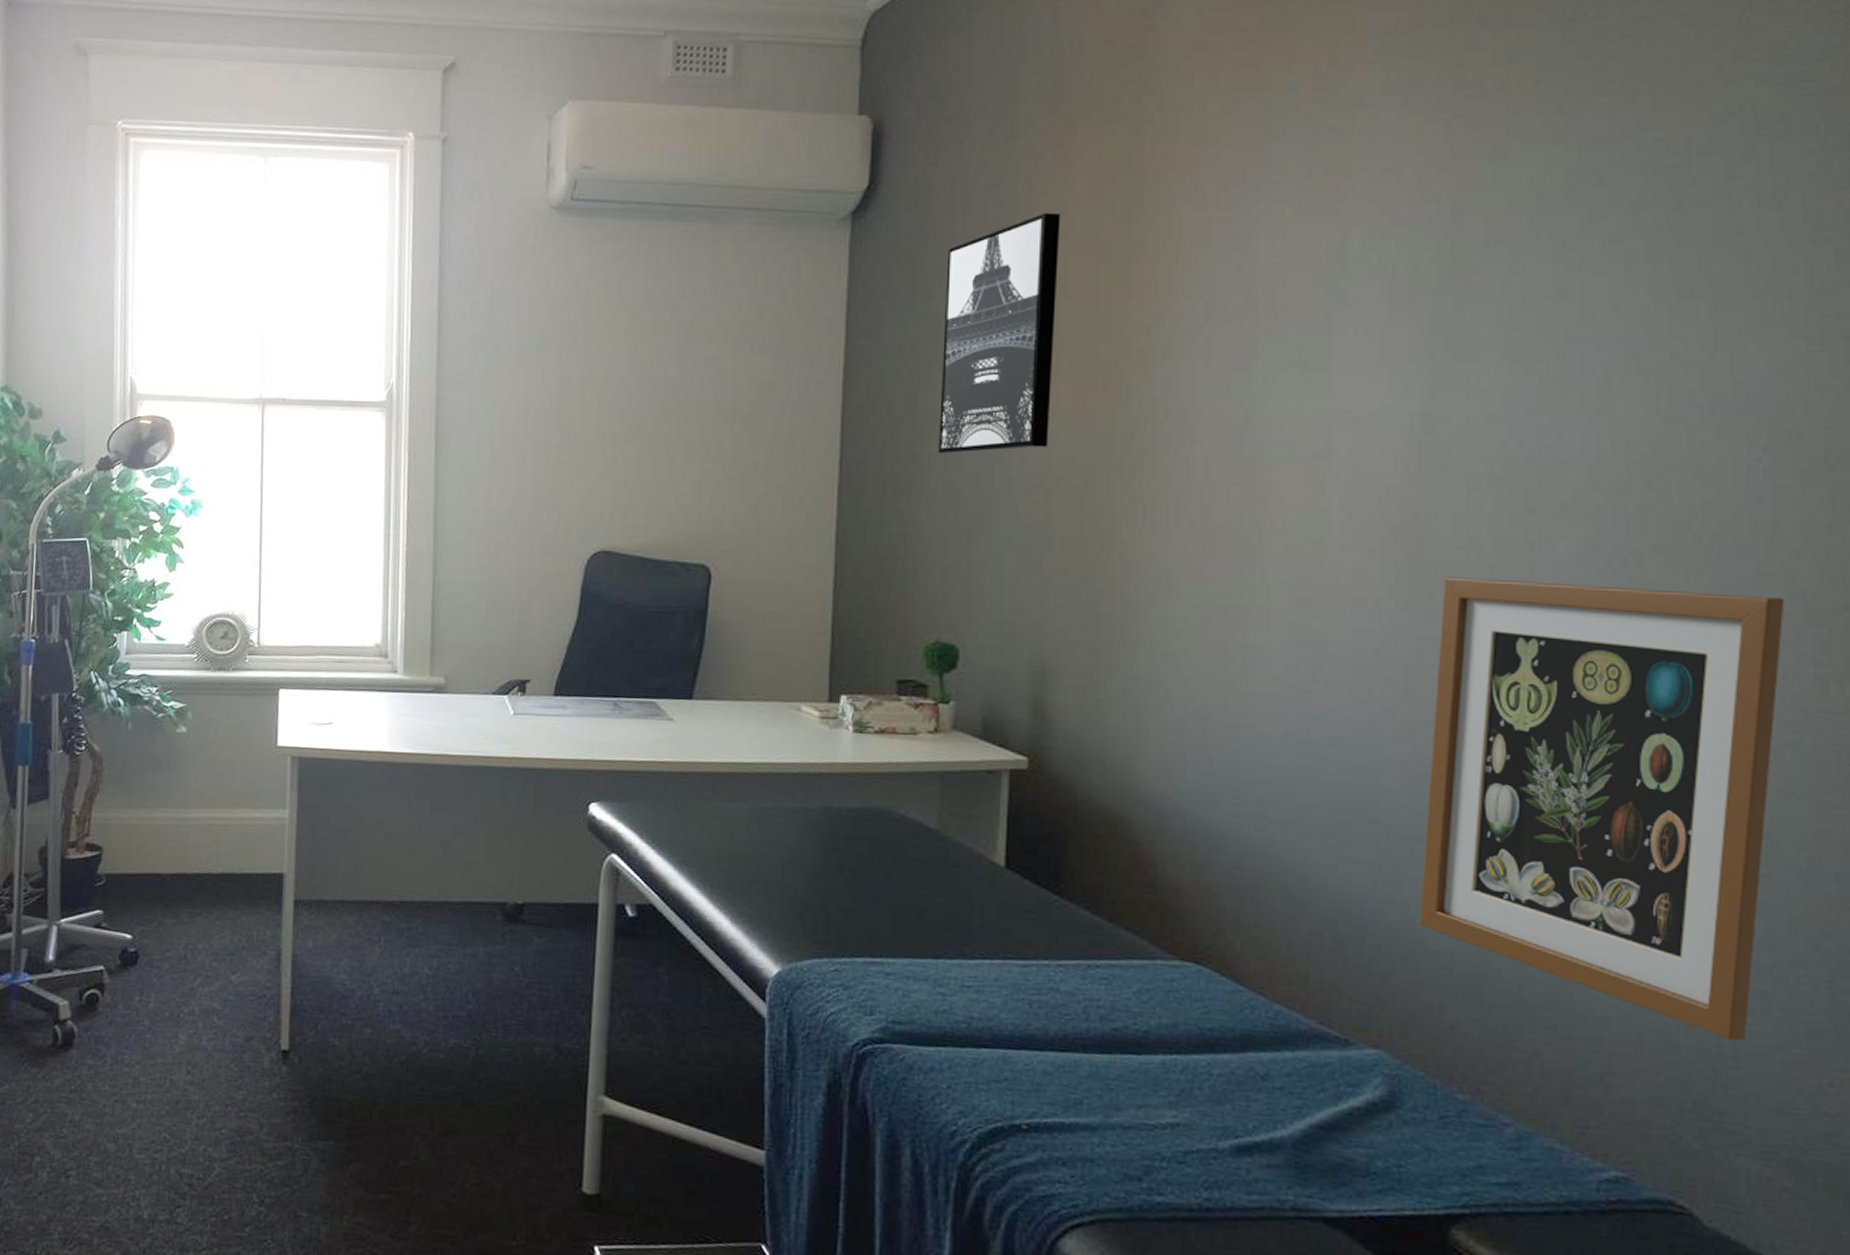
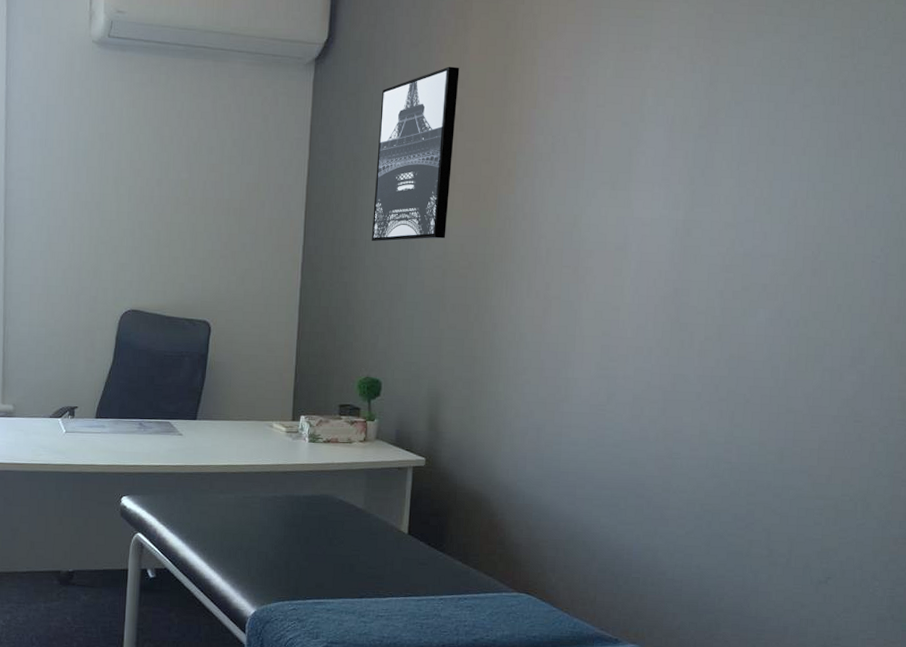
wall art: present [1419,577,1785,1041] -> none [663,333,886,628]

